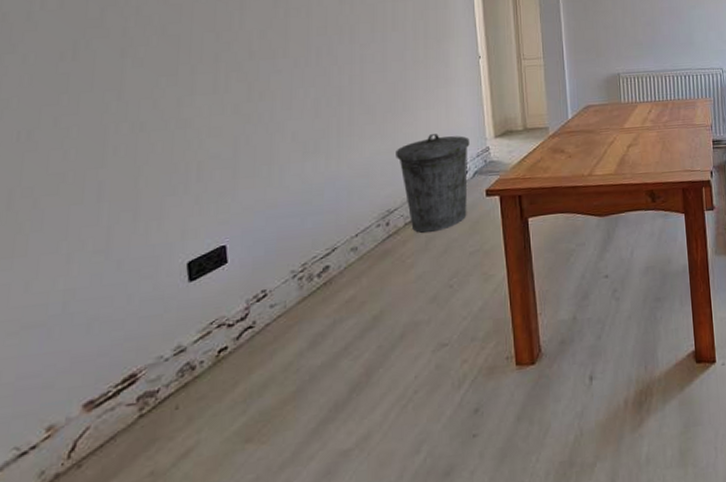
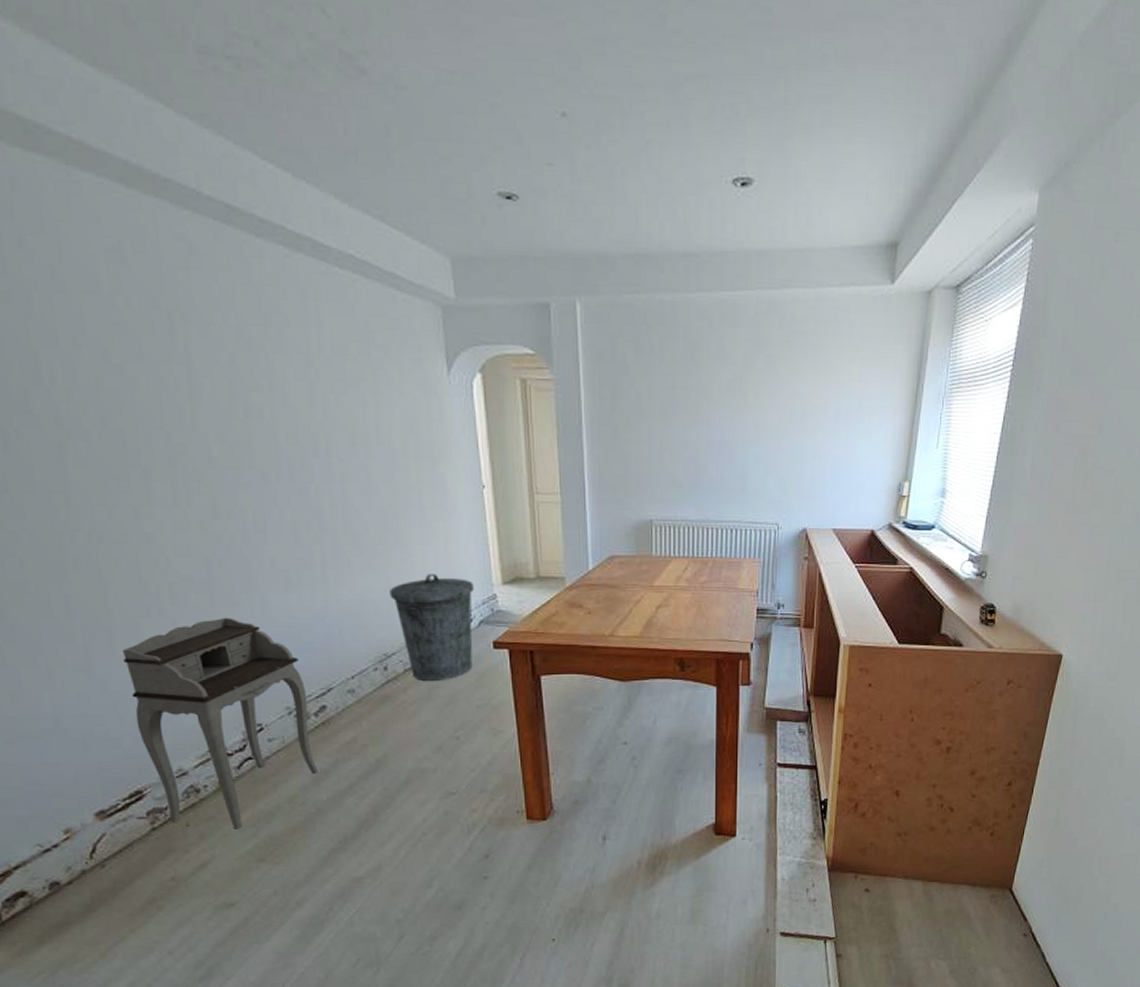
desk: none [142,188,315,408] -> present [123,617,318,829]

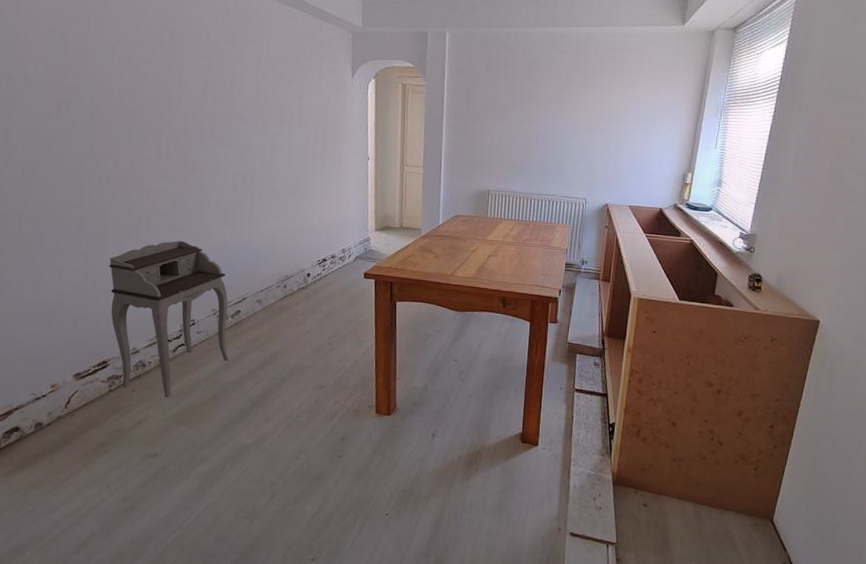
trash can: present [390,574,474,682] -> none [294,219,354,300]

